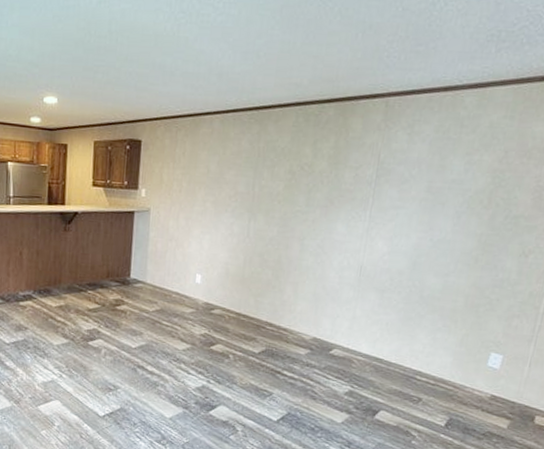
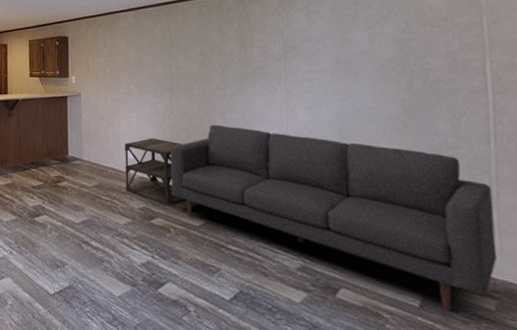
side table: none [188,262,255,333] -> present [125,138,184,206]
sofa: none [235,250,536,429] -> present [170,124,498,311]

